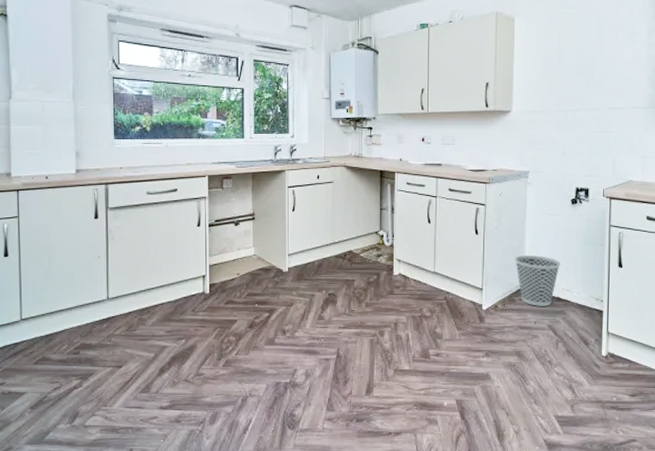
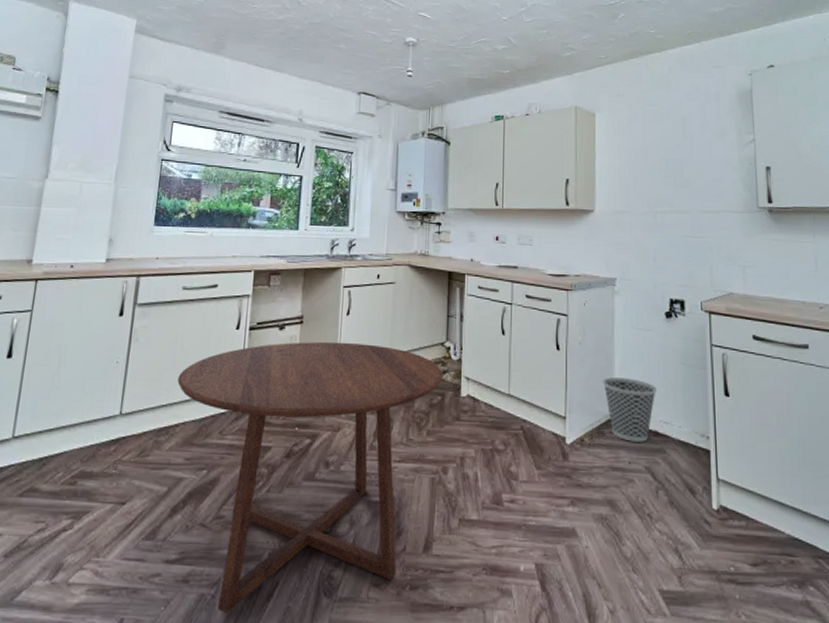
round table: none [152,234,378,443] -> present [177,341,443,614]

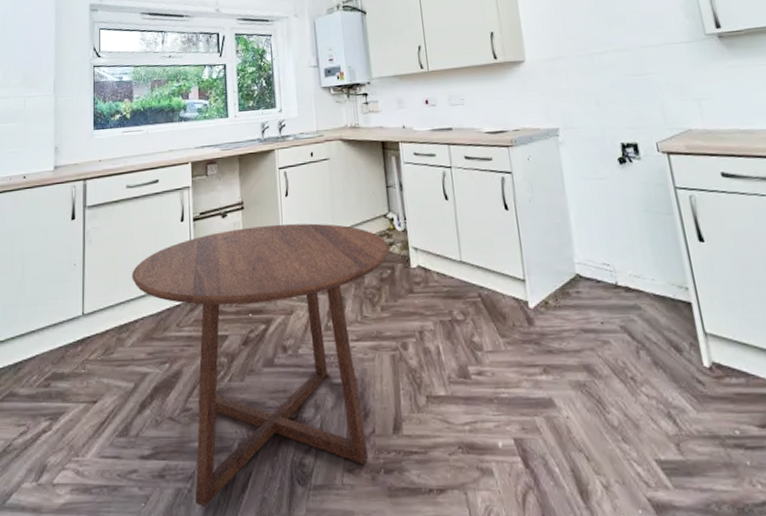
wastebasket: present [603,377,658,442] -> none [560,232,622,300]

